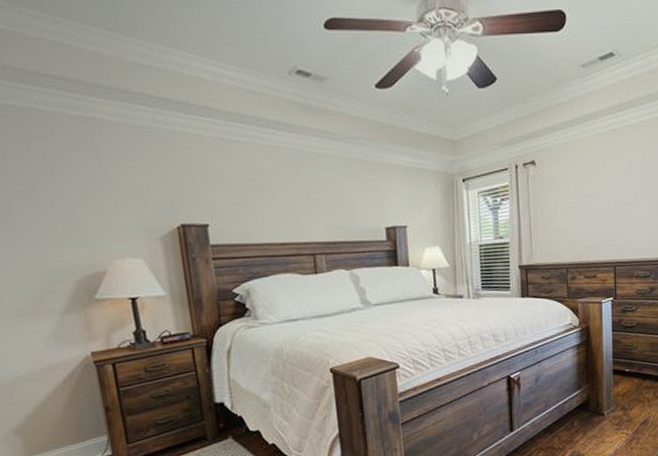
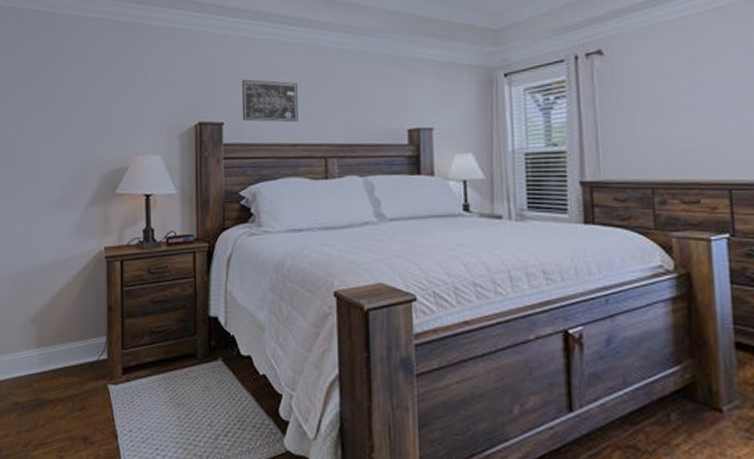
wall art: none [222,181,285,223] -> present [241,79,298,123]

